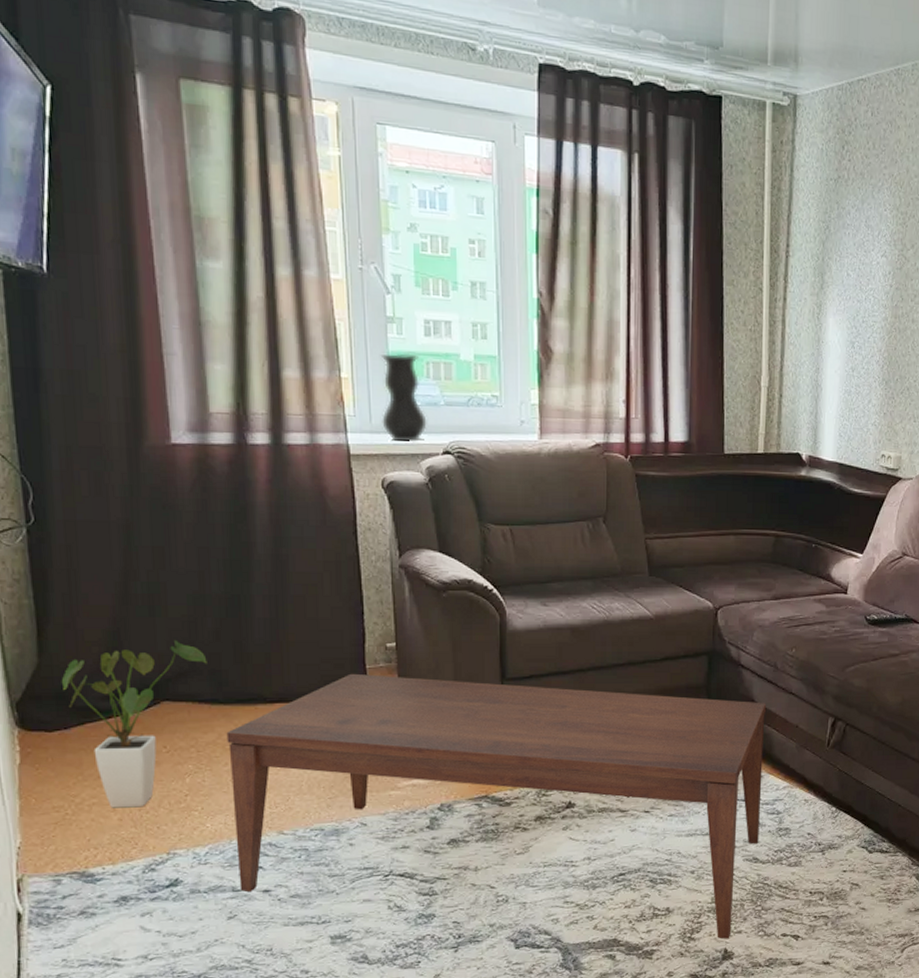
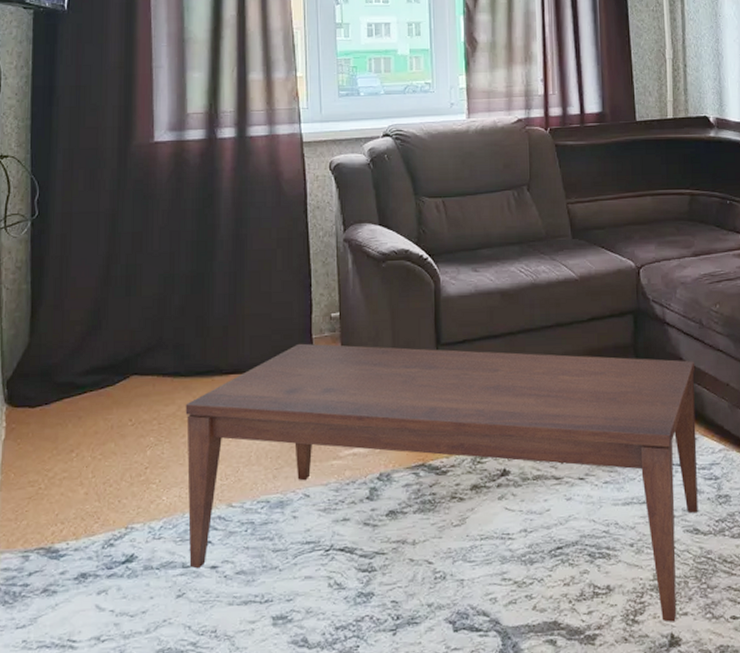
house plant: present [61,639,207,808] -> none [46,316,172,482]
vase: present [380,353,427,443] -> none [330,52,369,129]

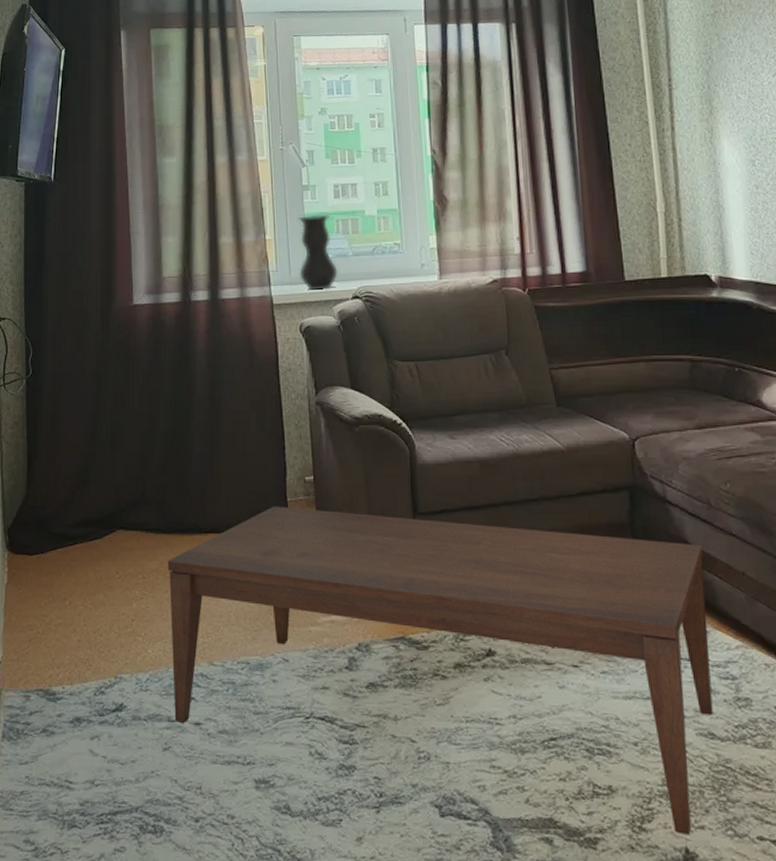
vase: none [330,52,369,129] -> present [298,214,338,291]

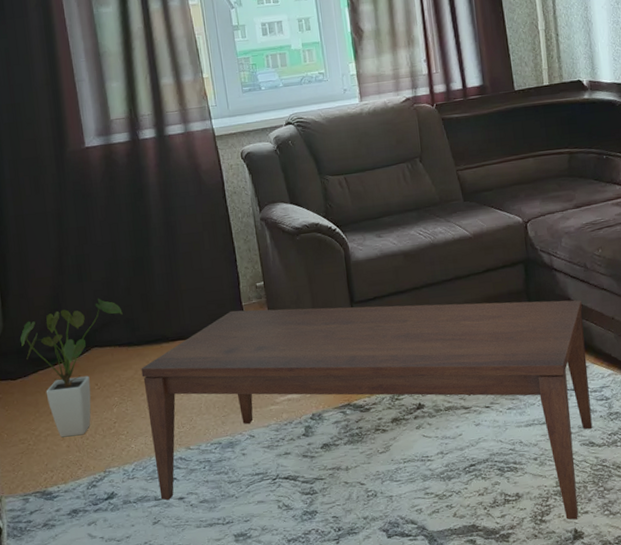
house plant: none [42,473,154,630] -> present [20,298,123,438]
vase: present [298,214,338,291] -> none [231,51,272,120]

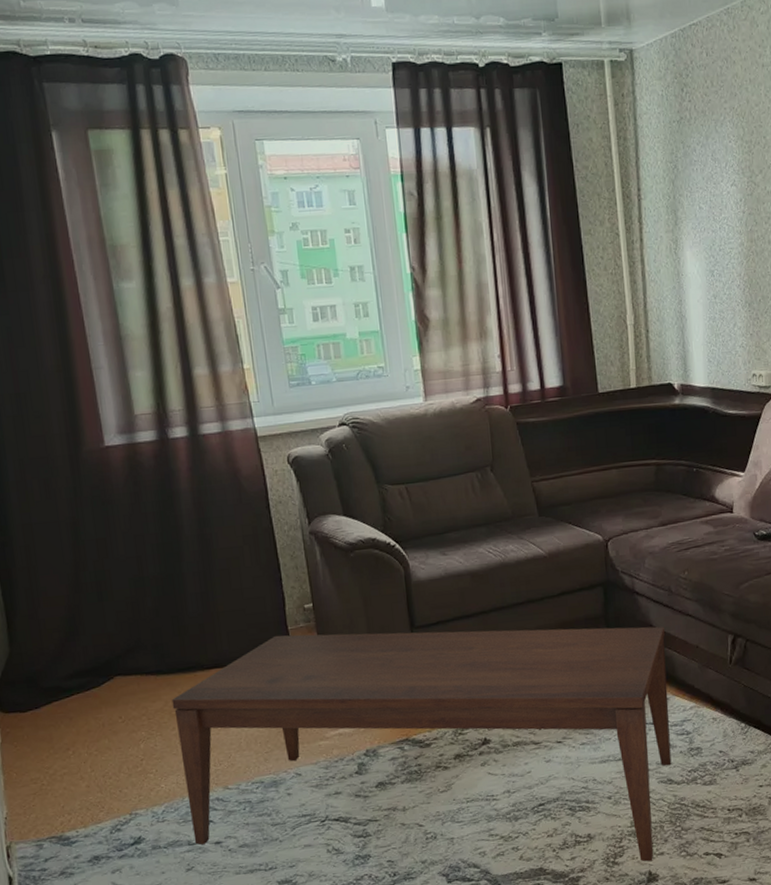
house plant: present [20,298,123,438] -> none [29,619,150,777]

